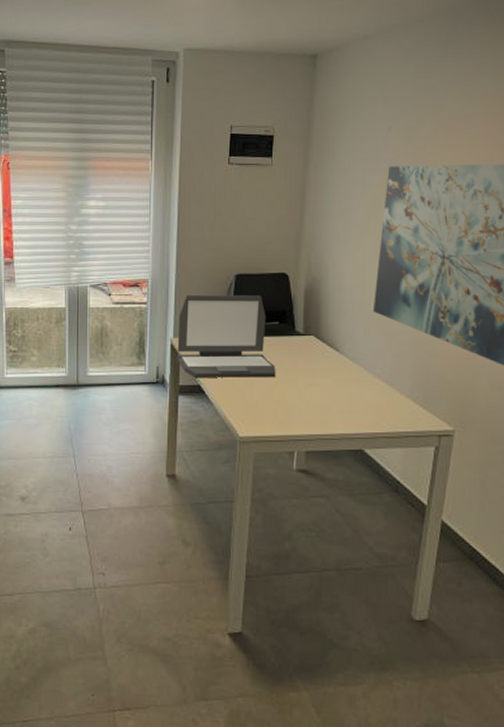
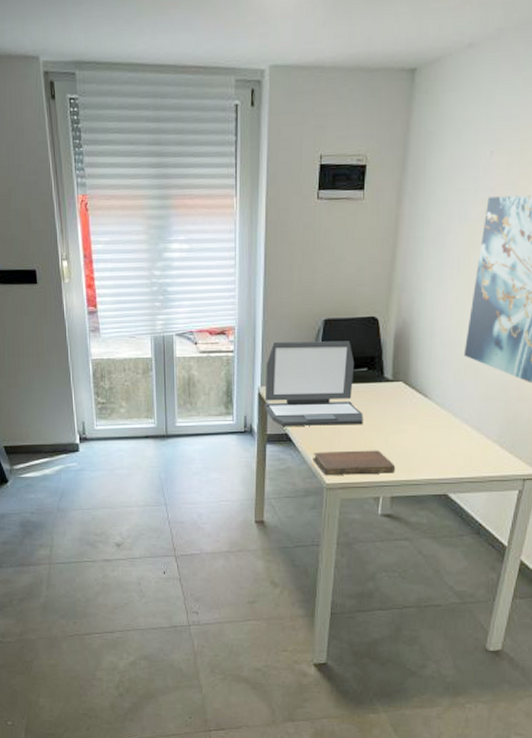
notebook: none [225,403,310,429] -> present [313,450,396,476]

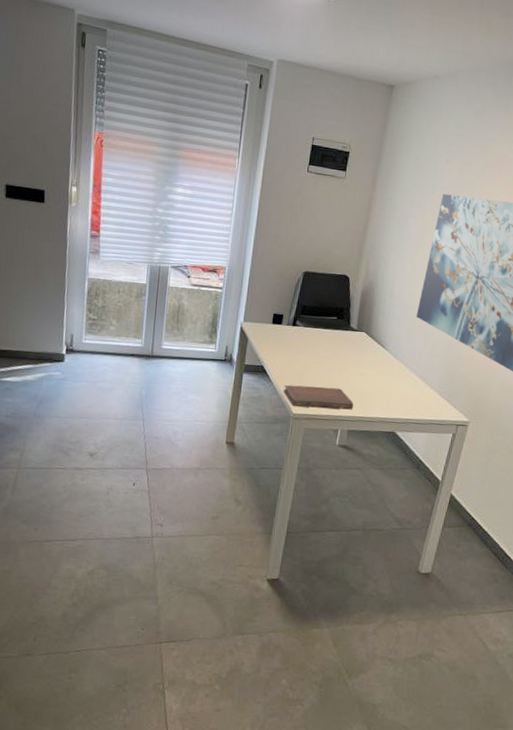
laptop: present [264,341,363,426] -> none [245,285,330,364]

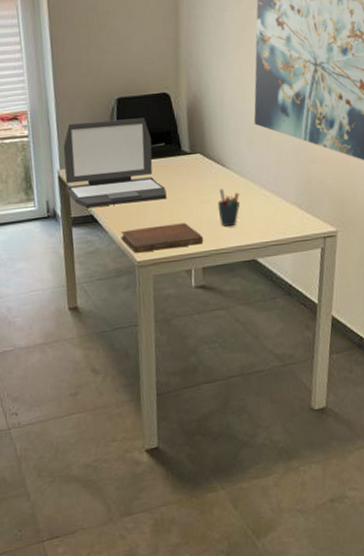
laptop: none [245,285,330,364] -> present [63,117,167,208]
pen holder: none [371,365,392,400] -> present [217,188,240,227]

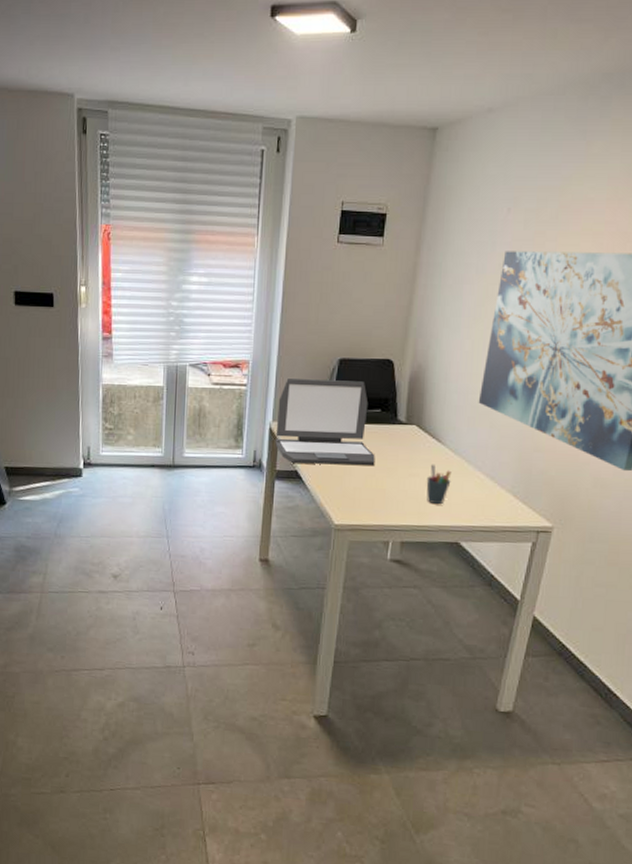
notebook: present [121,222,204,254] -> none [322,491,407,518]

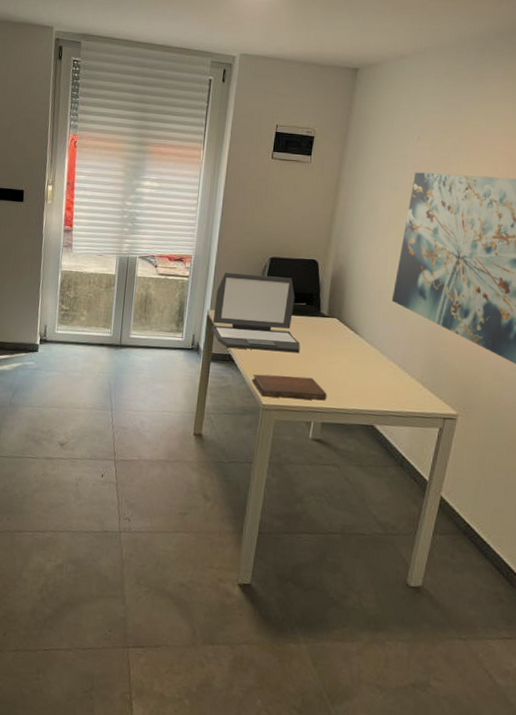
notebook: none [322,491,407,518] -> present [252,374,327,401]
pen holder: present [426,464,452,505] -> none [345,353,368,391]

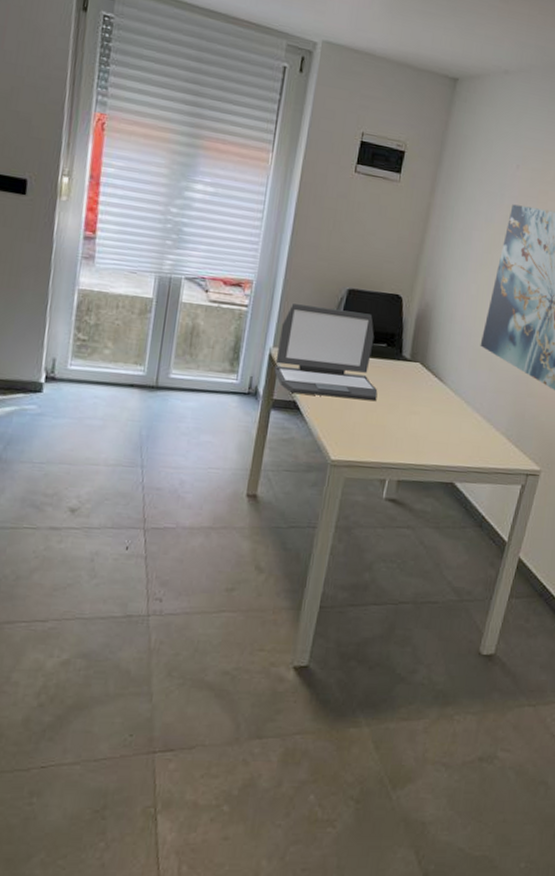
notebook: present [252,374,327,401] -> none [319,424,405,456]

